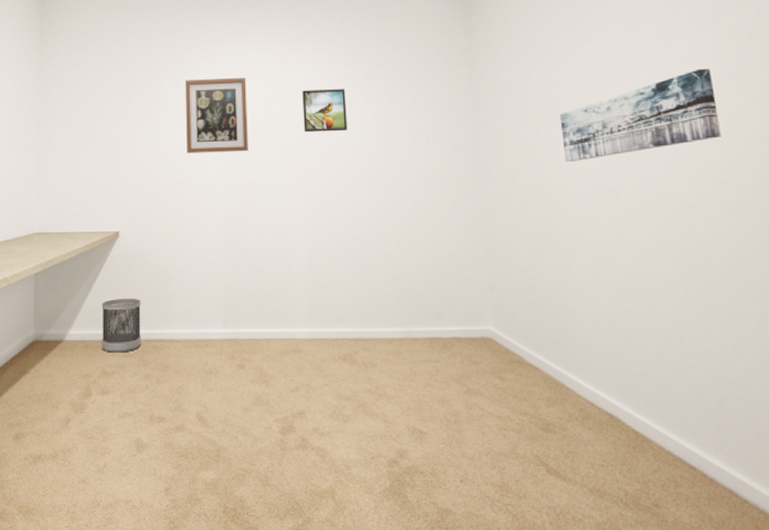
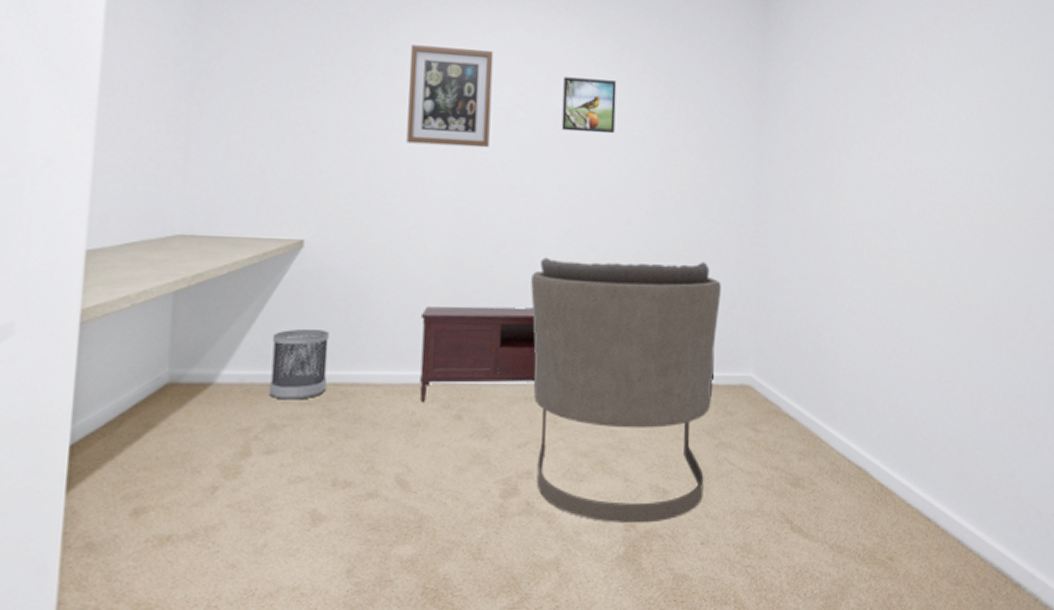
media console: none [206,276,457,354] -> present [419,306,715,402]
armchair: none [290,231,458,461] -> present [531,257,721,524]
wall art: present [559,68,721,163] -> none [848,103,999,194]

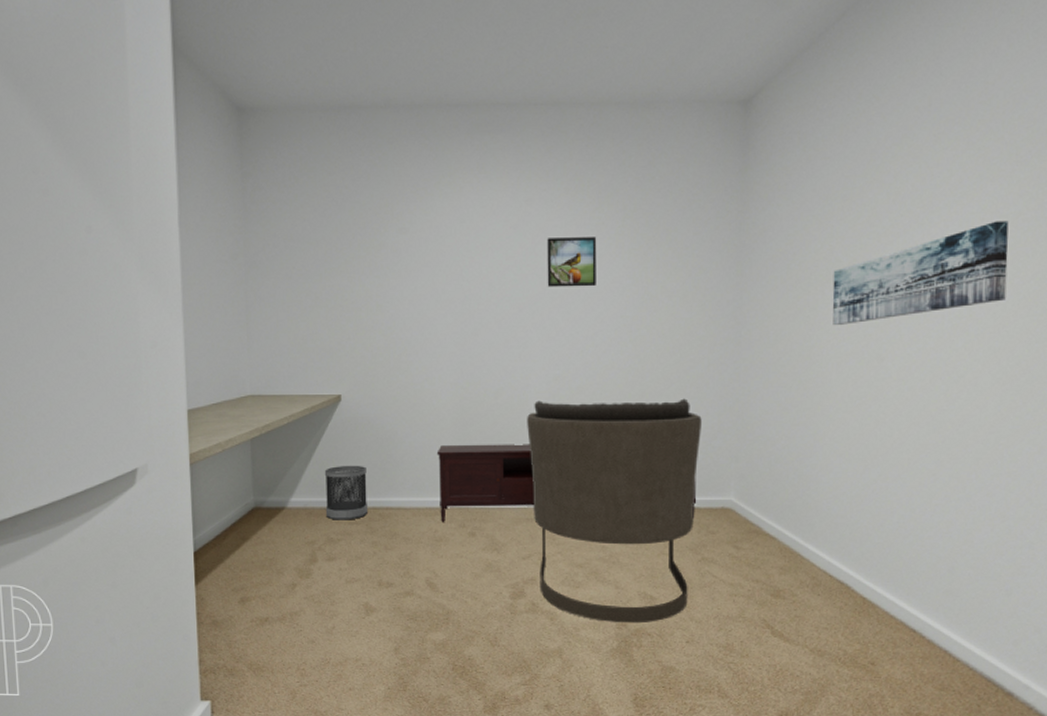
wall art: present [406,44,494,148] -> none [412,221,484,309]
wall art: none [848,103,999,194] -> present [832,220,1009,326]

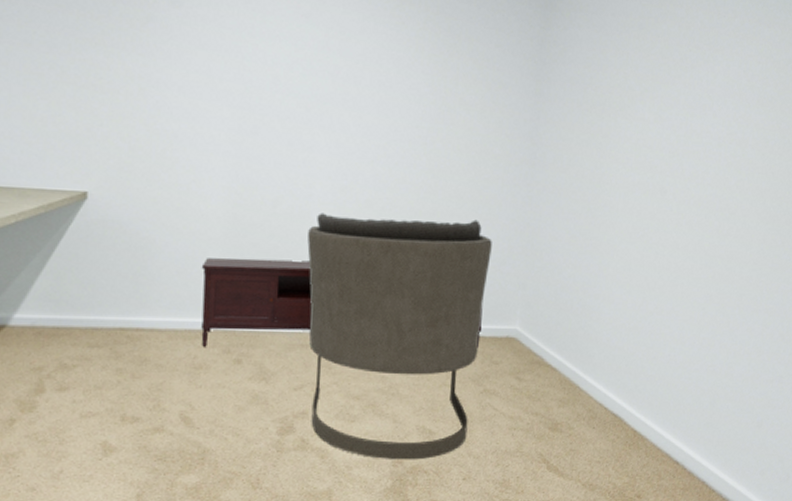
wastebasket: present [324,465,367,520] -> none [59,276,114,343]
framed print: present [547,237,597,287] -> none [339,32,396,92]
wall art: present [832,220,1009,326] -> none [623,65,780,155]

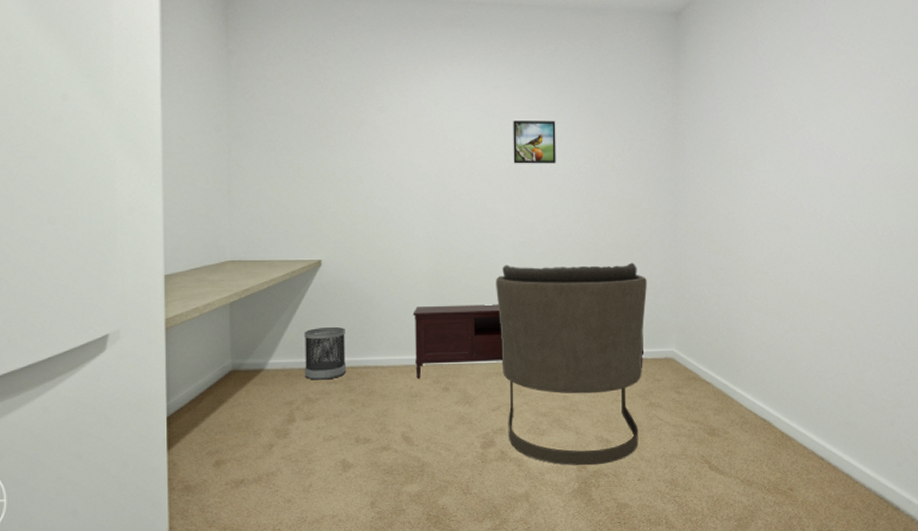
wastebasket: none [59,276,114,343] -> present [304,326,346,380]
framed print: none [339,32,396,92] -> present [513,120,556,164]

